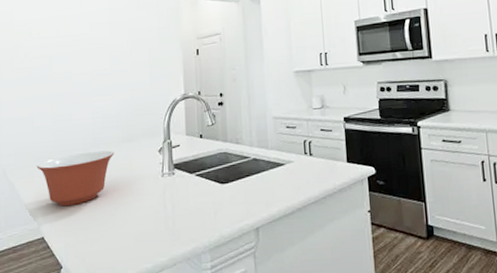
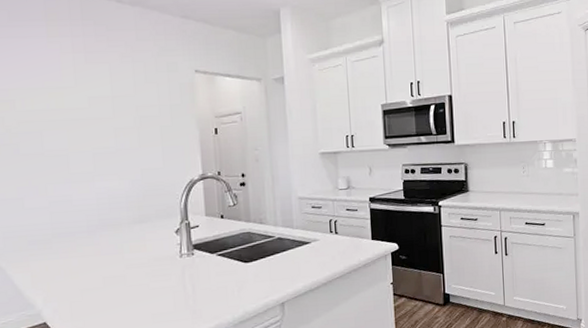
mixing bowl: present [36,150,115,206] -> none [31,232,125,290]

